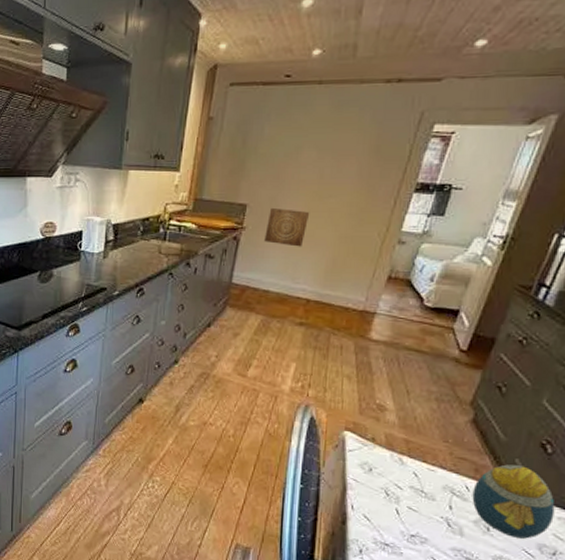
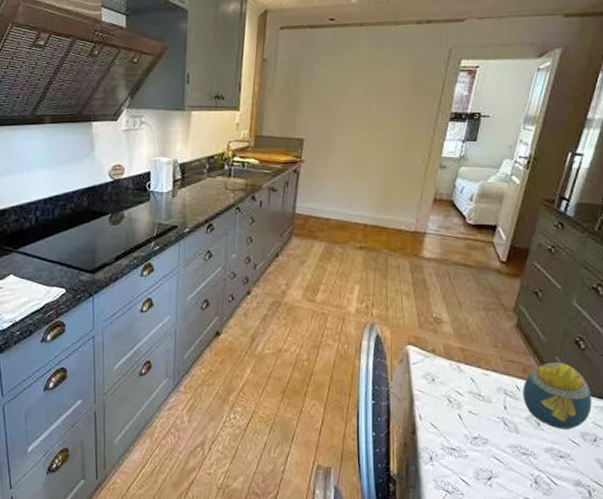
wall art: present [263,207,310,247] -> none [321,140,361,176]

